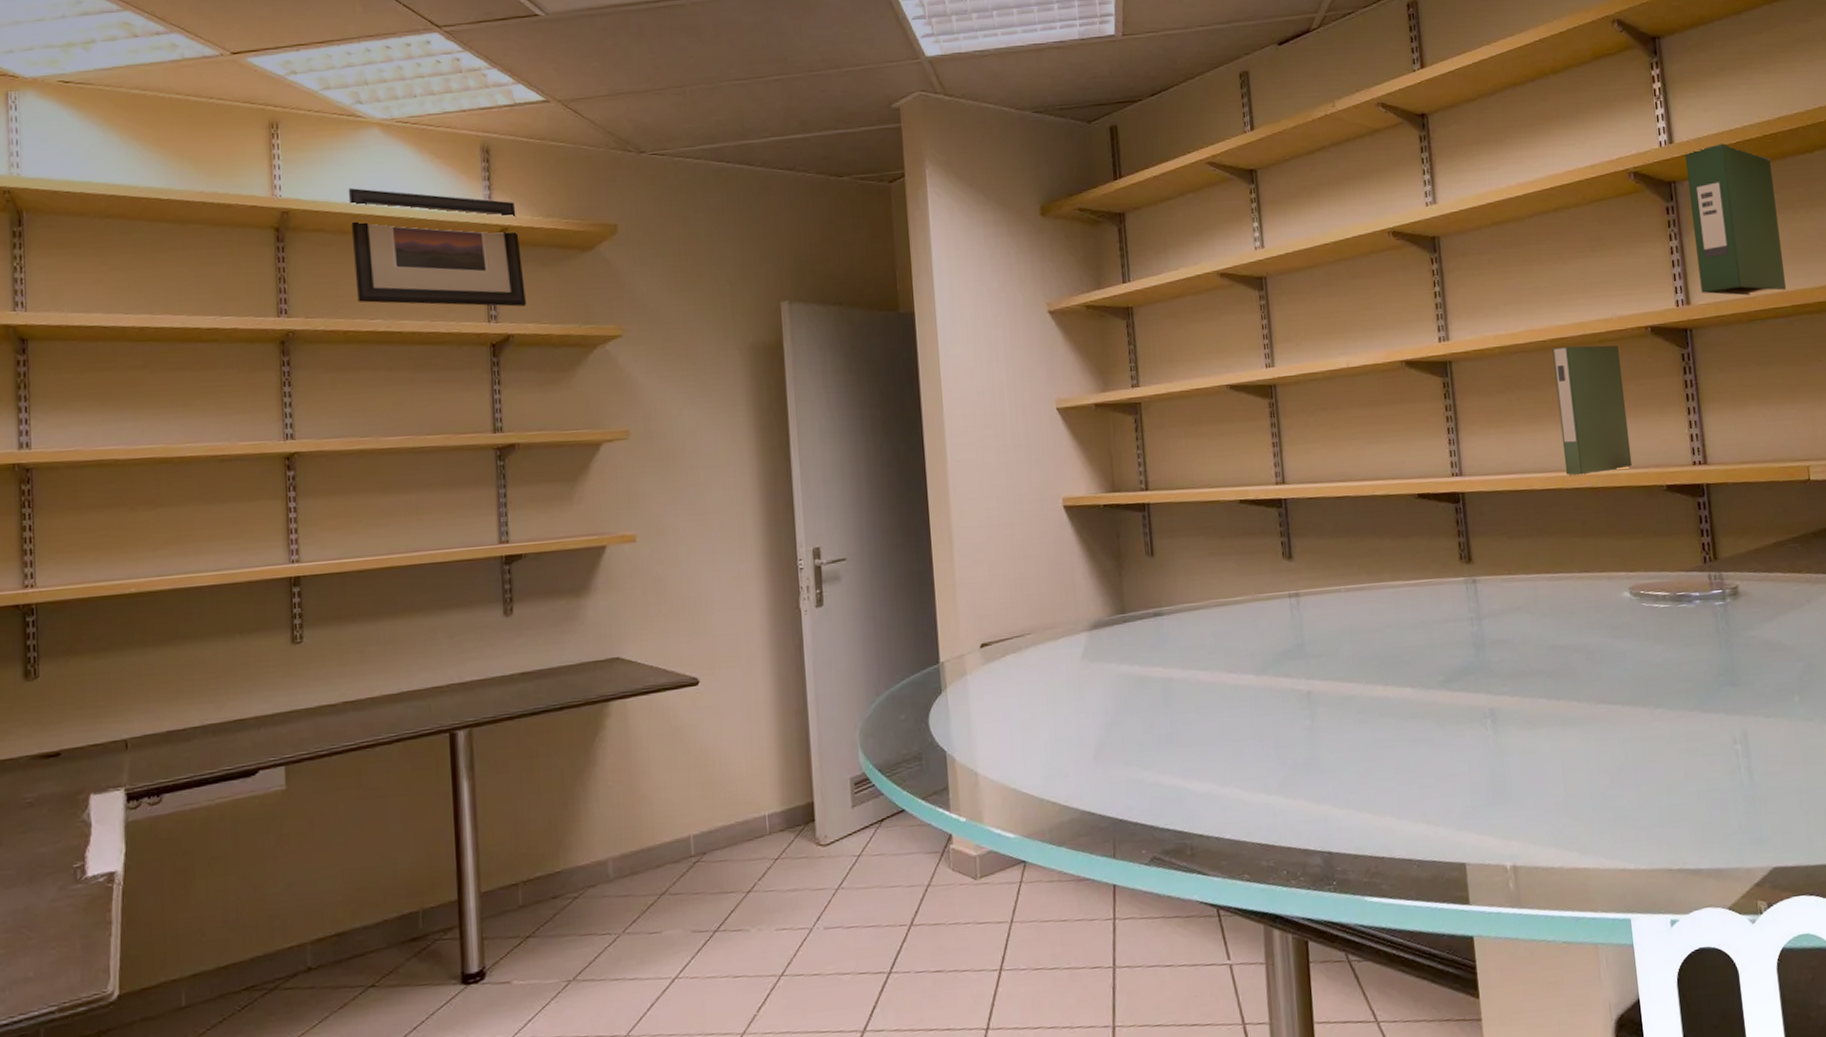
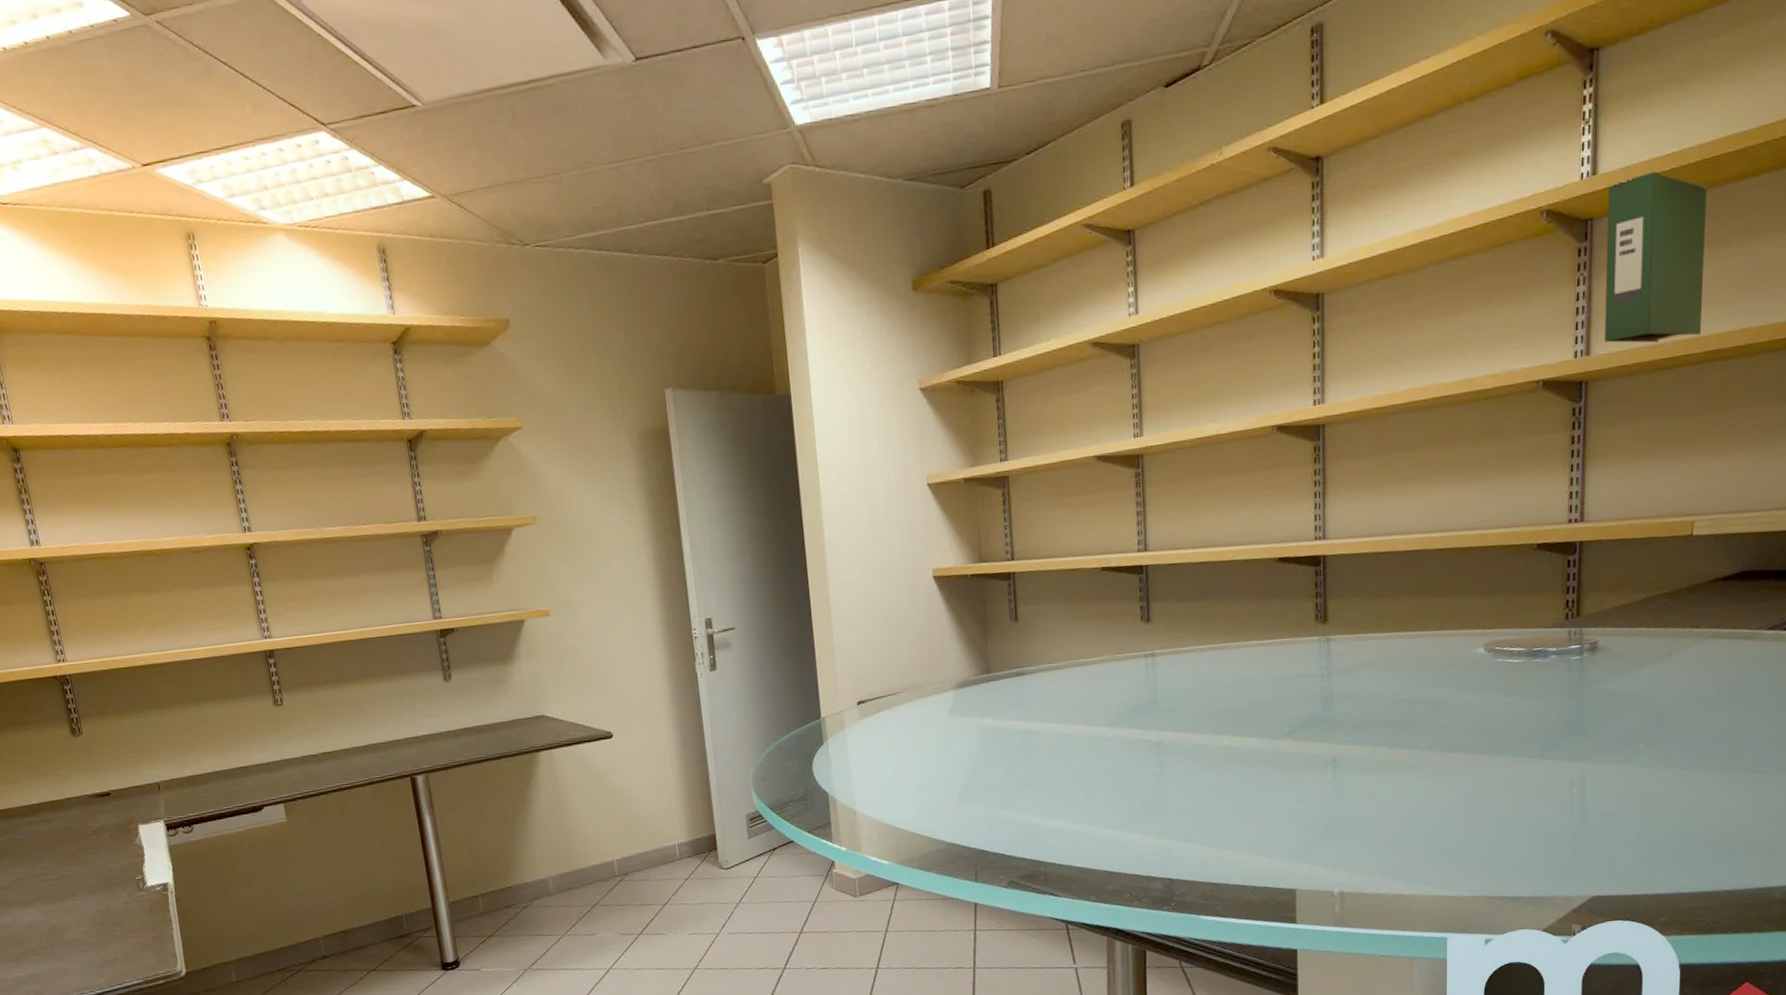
picture frame: present [348,188,527,307] -> none [264,295,435,405]
binder: present [1552,345,1632,475] -> none [1432,402,1505,536]

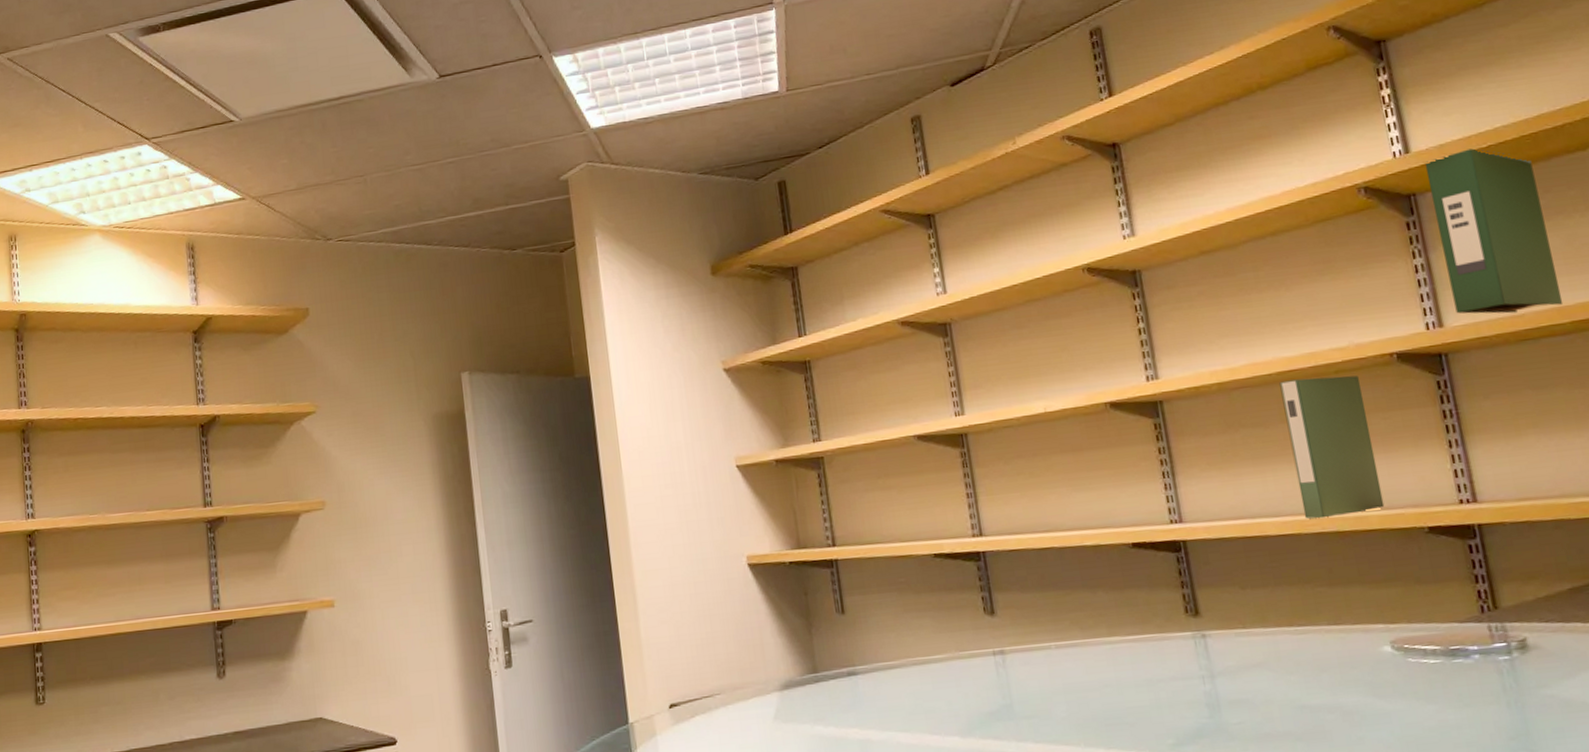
binder: none [1432,402,1505,536] -> present [1279,375,1385,519]

